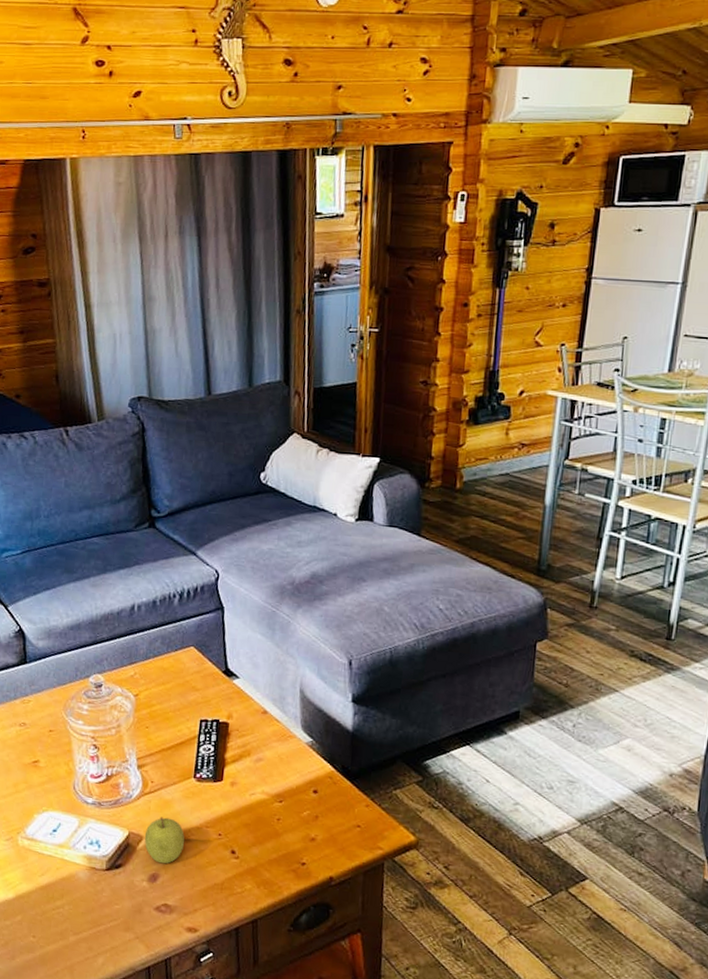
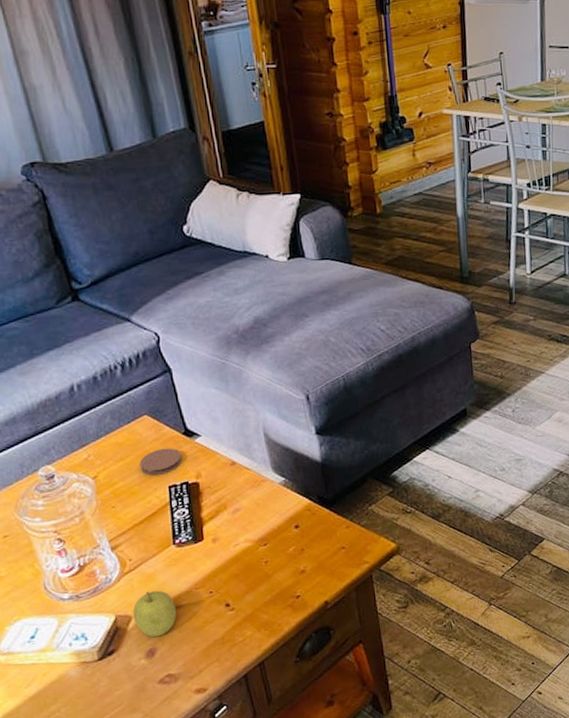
coaster: none [178,681,218,708] -> present [139,448,182,476]

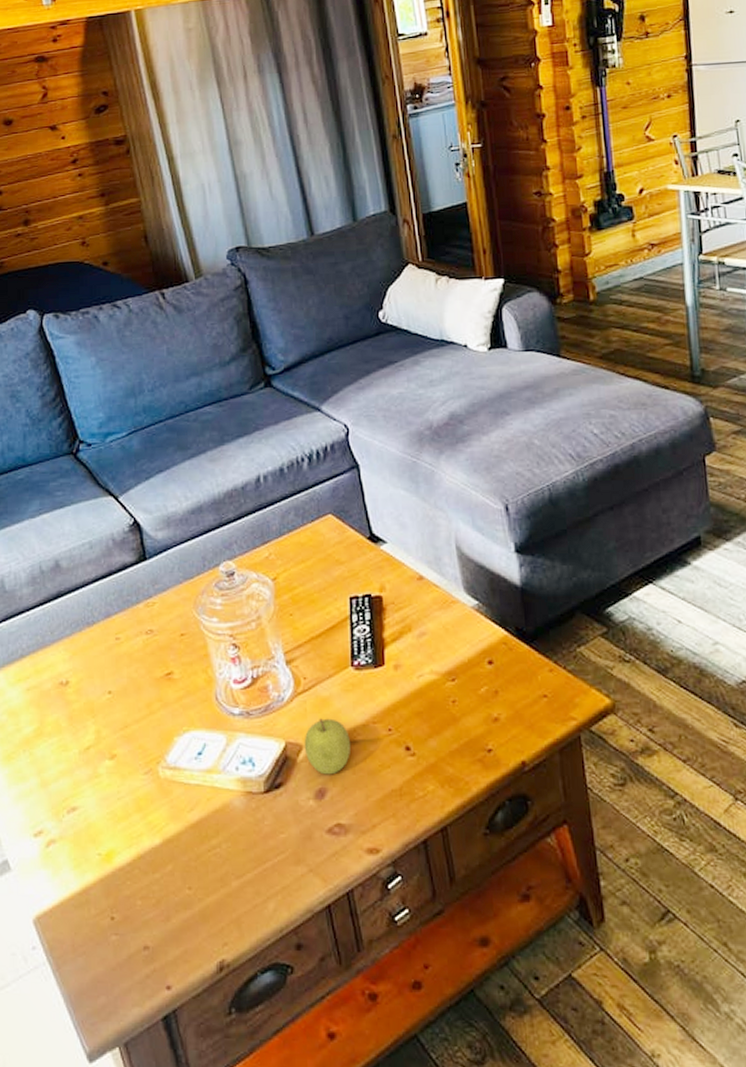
coaster: present [139,448,182,476] -> none [320,553,366,583]

